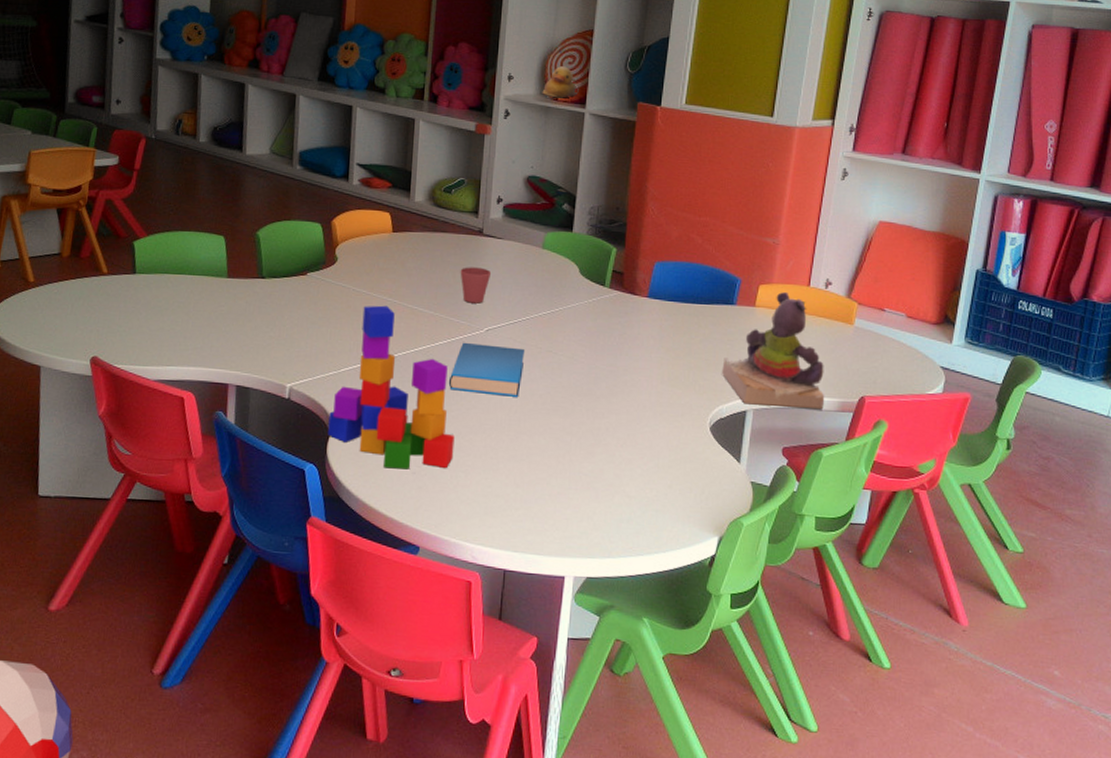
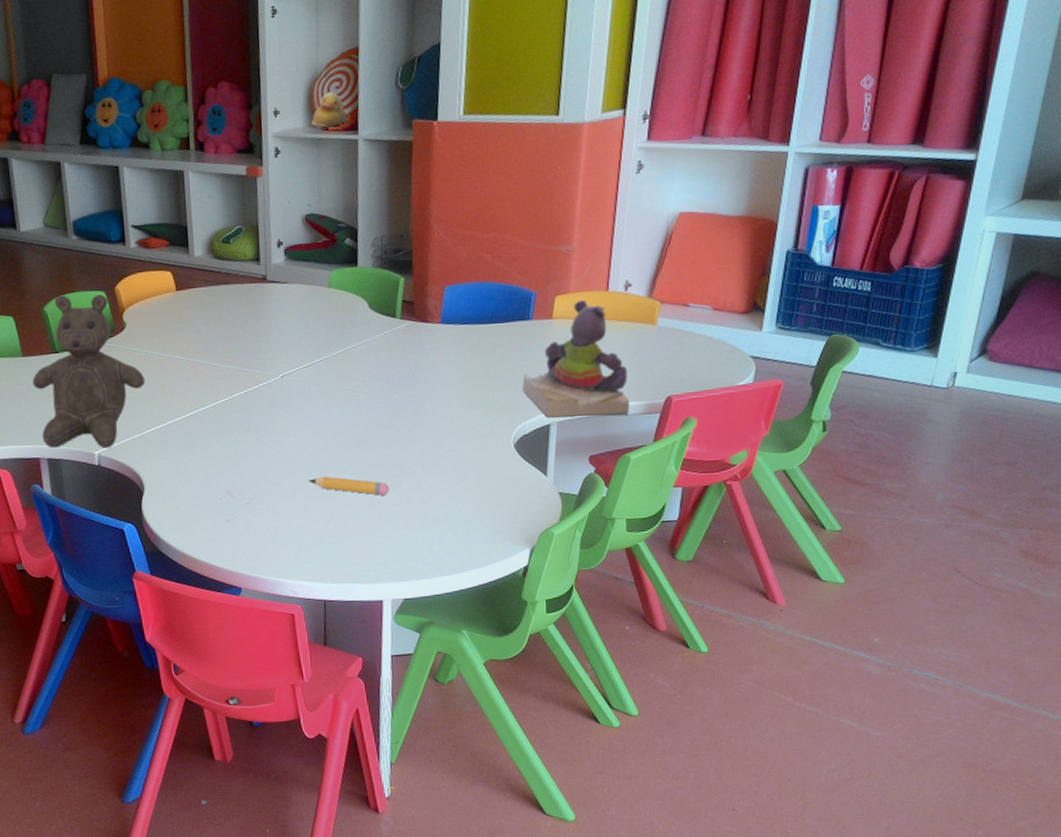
teddy bear: none [233,221,349,381] -> present [32,294,146,448]
toy blocks: present [328,305,455,470] -> none [139,364,264,520]
book: present [448,342,526,397] -> none [250,390,322,439]
cup: present [460,267,492,304] -> none [248,315,280,352]
pencil: none [502,437,582,464] -> present [309,476,389,496]

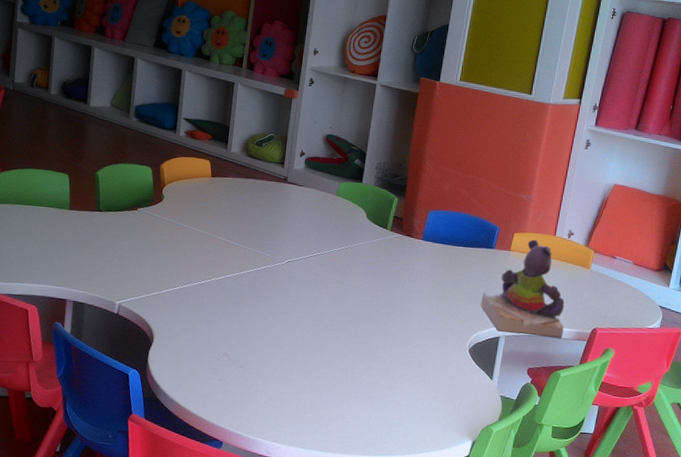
teddy bear: present [32,294,146,448] -> none [72,164,172,299]
pencil: present [309,476,389,496] -> none [296,352,362,377]
rubber duck: present [311,92,349,128] -> none [341,44,372,71]

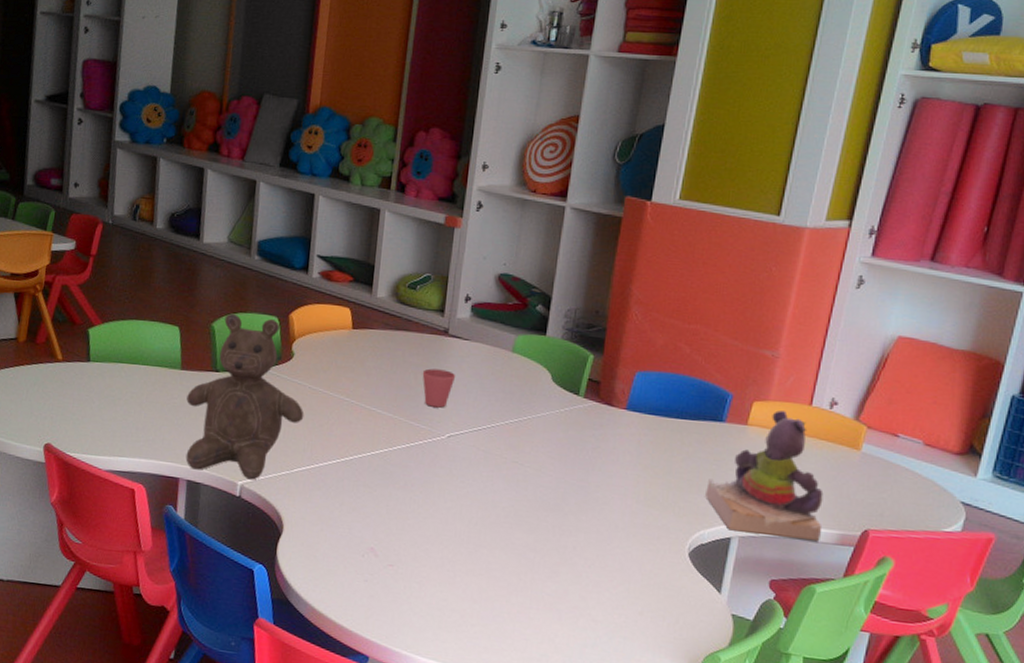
teddy bear: none [72,164,172,299] -> present [185,313,305,479]
cup: none [266,208,293,240] -> present [422,368,456,408]

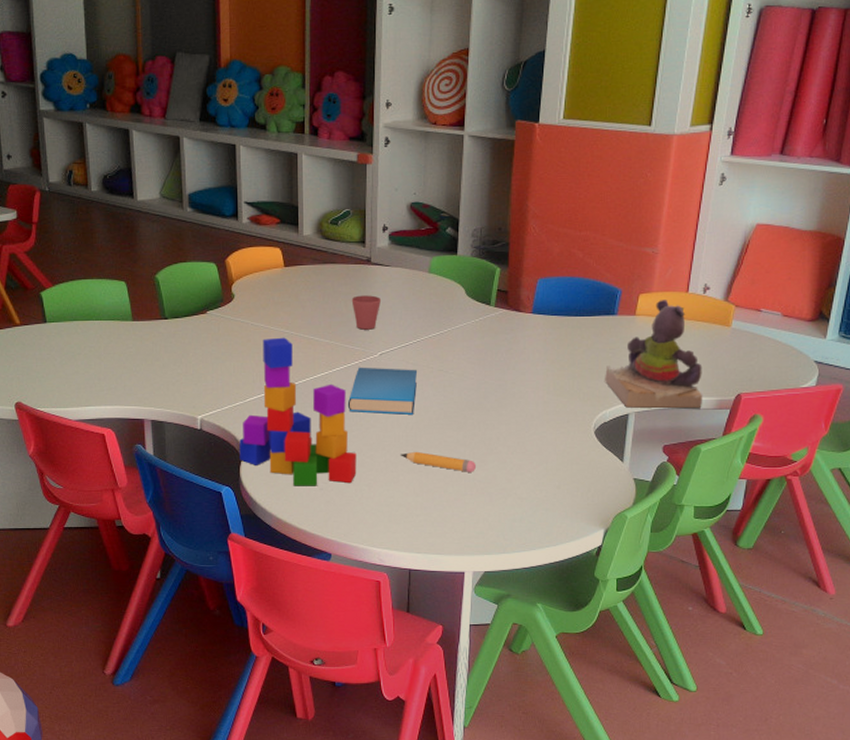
teddy bear: present [185,313,305,479] -> none [141,264,250,412]
toy blocks: none [278,405,410,578] -> present [239,337,357,486]
book: none [405,447,489,508] -> present [347,367,418,415]
pencil: none [460,550,546,583] -> present [401,451,476,472]

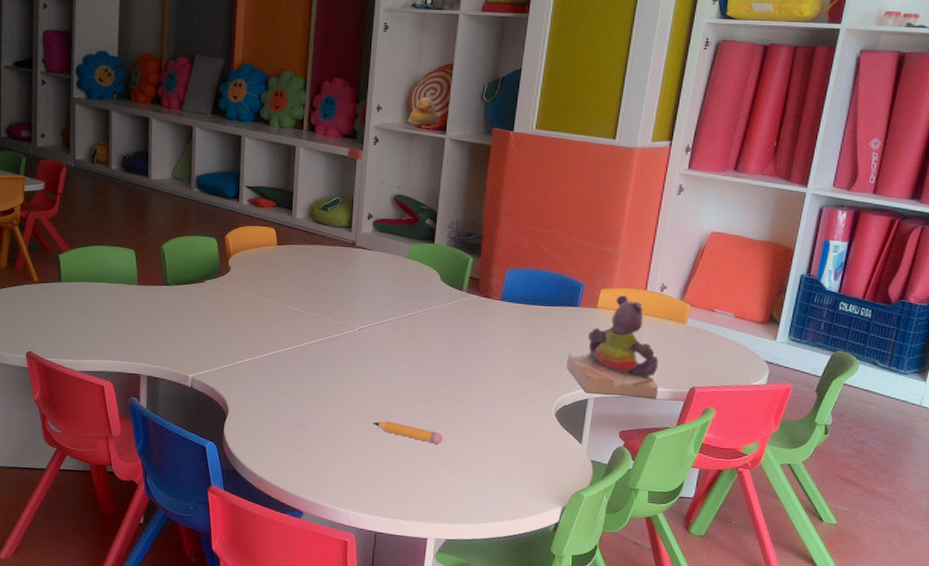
toy blocks: present [239,337,357,486] -> none [224,308,332,447]
book: present [347,367,418,415] -> none [326,339,393,386]
cup: present [351,295,382,330] -> none [336,274,363,306]
rubber duck: none [420,89,457,122] -> present [407,97,440,126]

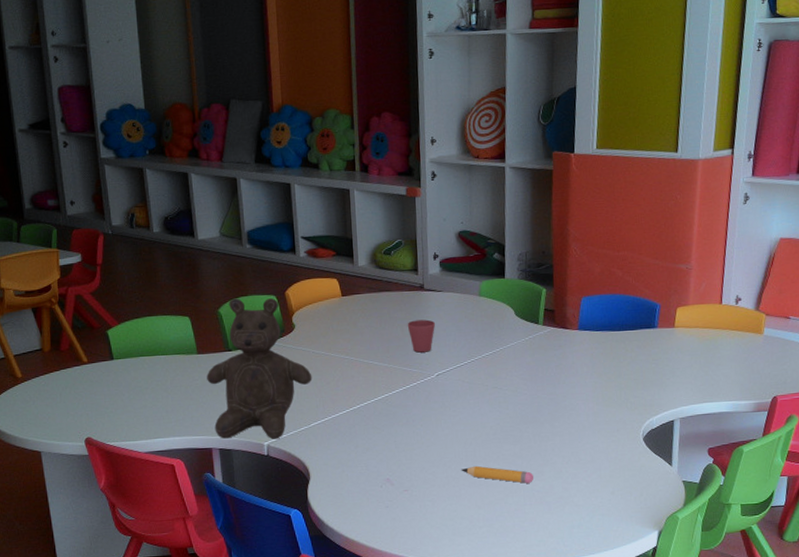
teddy bear: none [143,237,241,372] -> present [207,298,313,439]
cup: none [336,274,363,306] -> present [407,319,436,353]
rubber duck: present [407,97,440,126] -> none [464,125,498,156]
stuffed toy: present [566,295,659,400] -> none [649,312,742,415]

